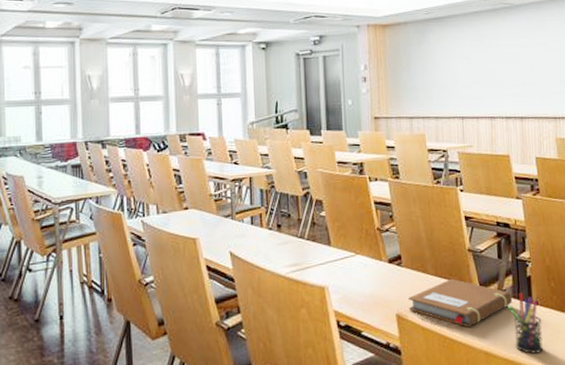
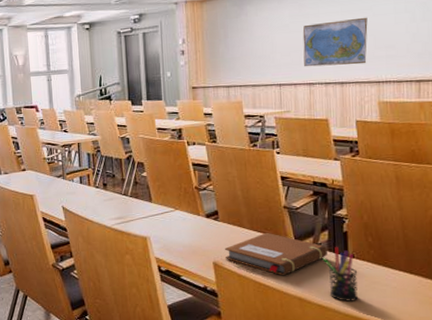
world map: none [483,51,544,100] -> present [302,17,368,67]

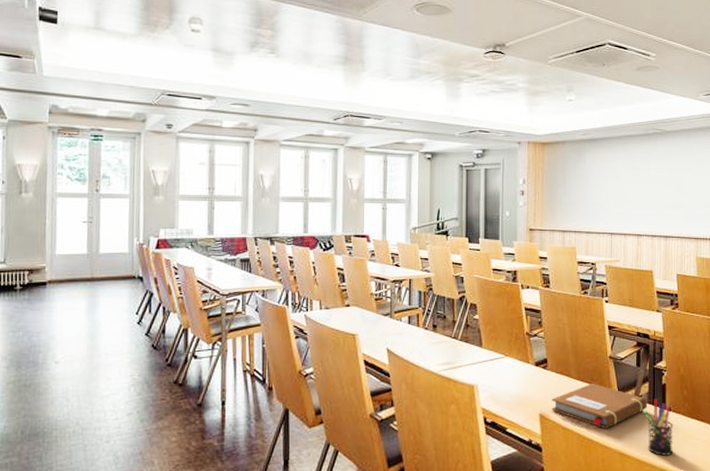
world map: present [302,17,368,67] -> none [633,176,690,220]

